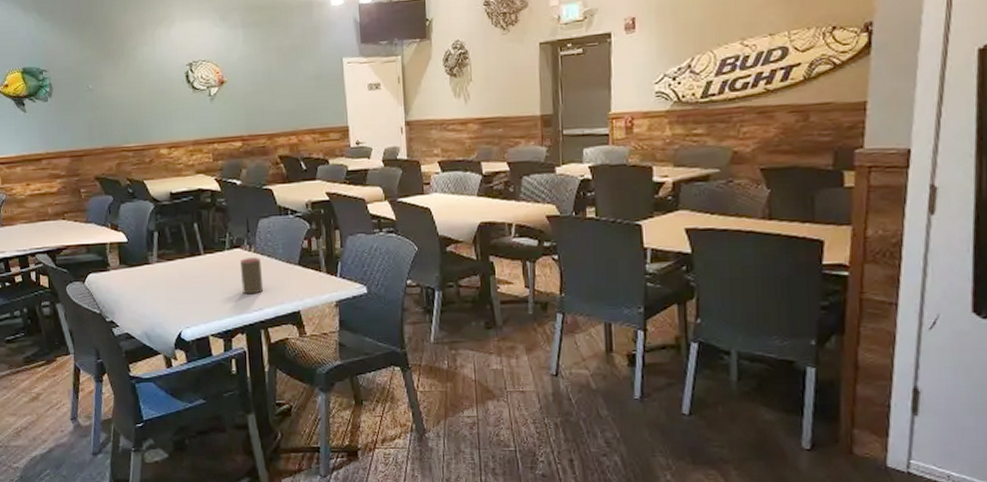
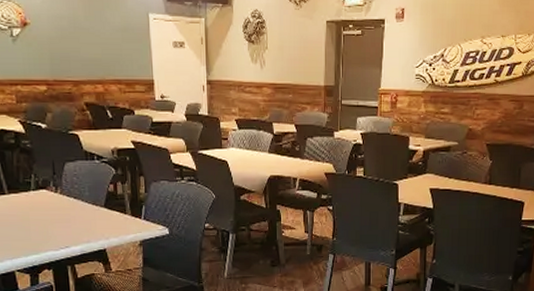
cup: present [239,257,264,295] -> none [45,199,70,233]

